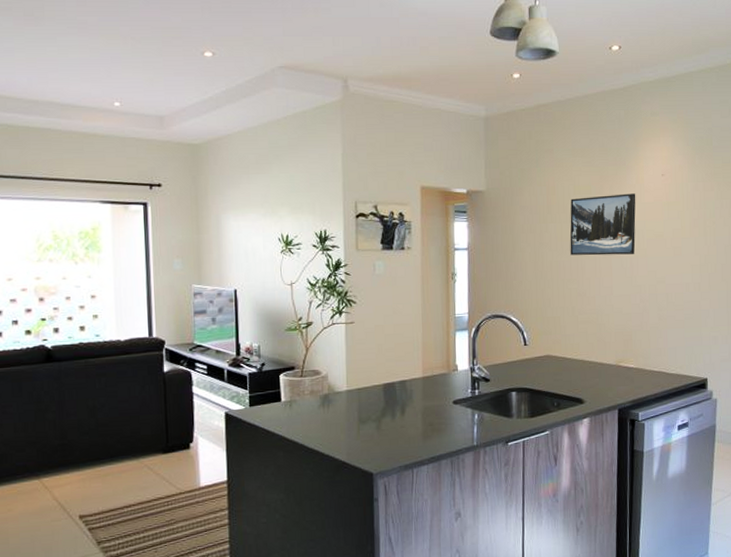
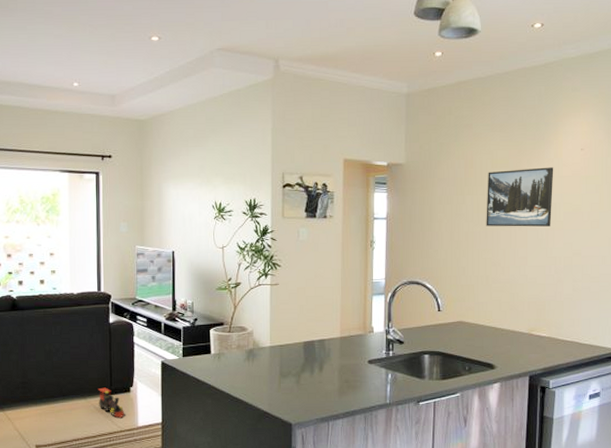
toy train: none [151,445,184,478] -> present [97,387,124,418]

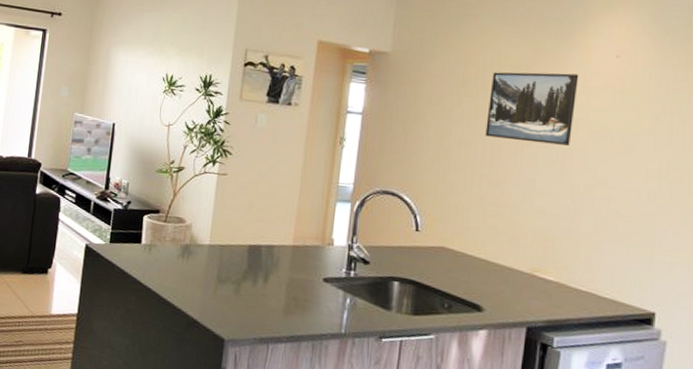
toy train: present [97,387,124,418] -> none [12,264,38,301]

